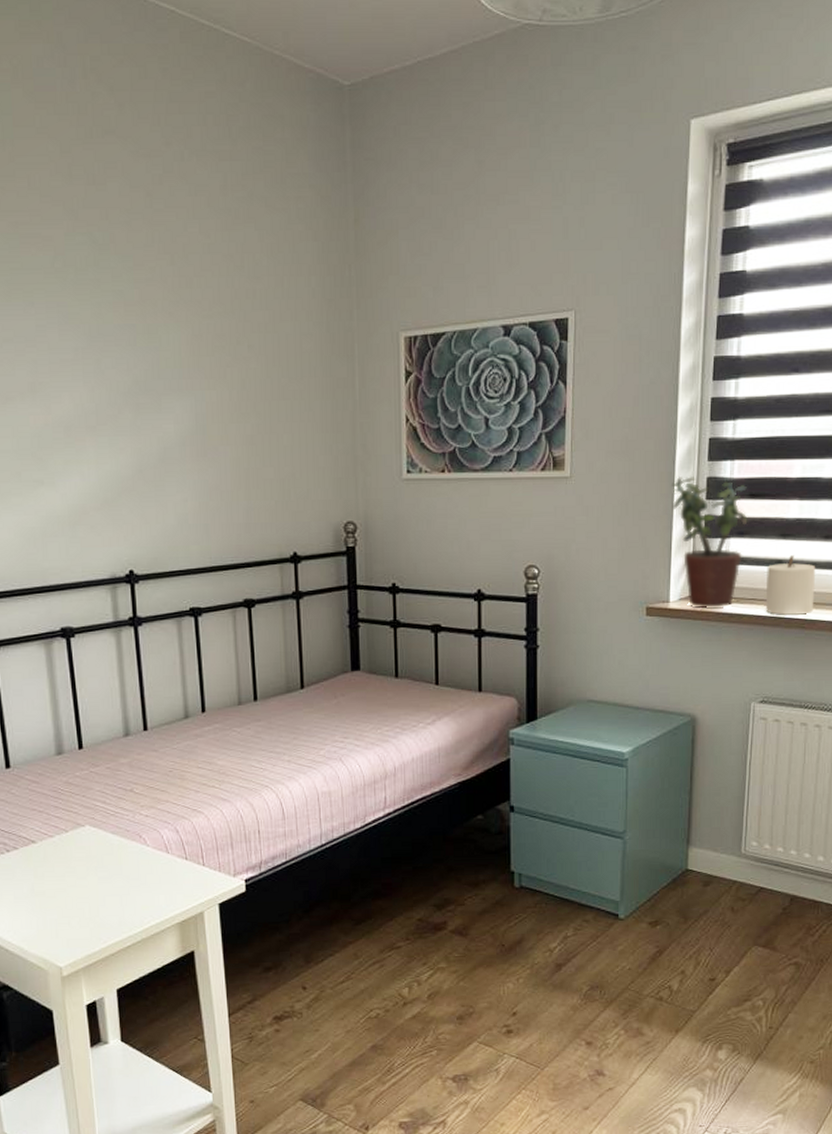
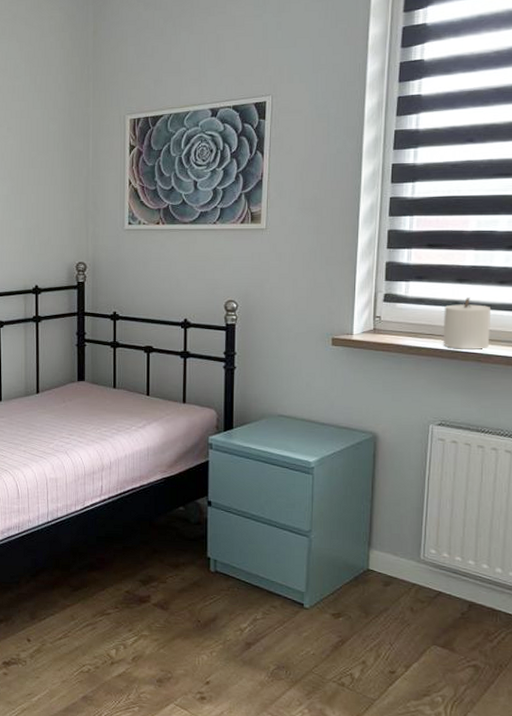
potted plant: present [672,475,748,608] -> none [356,228,426,340]

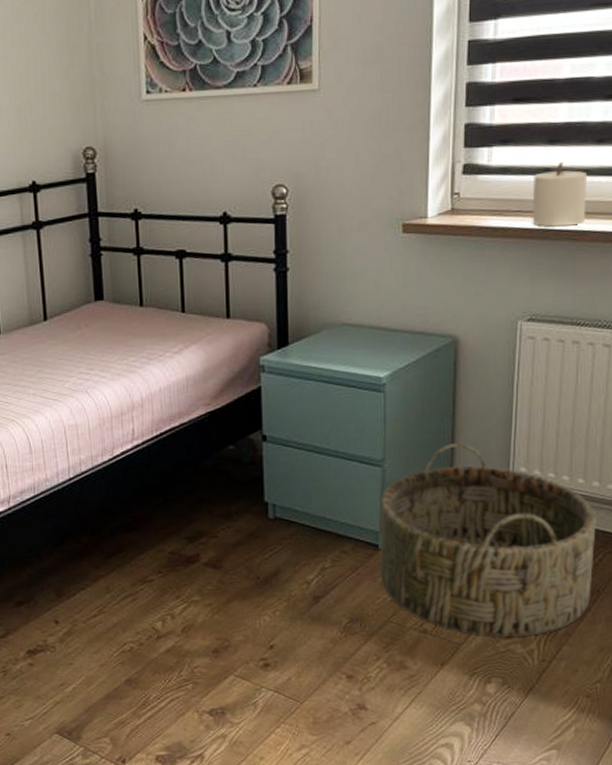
basket: none [305,522,499,700] -> present [379,442,596,637]

